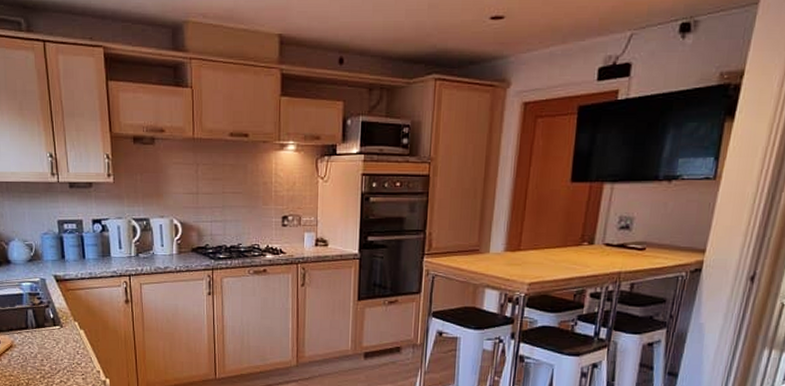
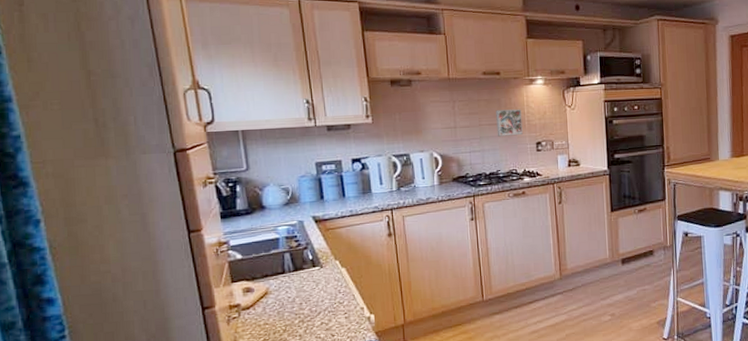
decorative tile: none [241,177,269,207] -> present [496,109,523,137]

